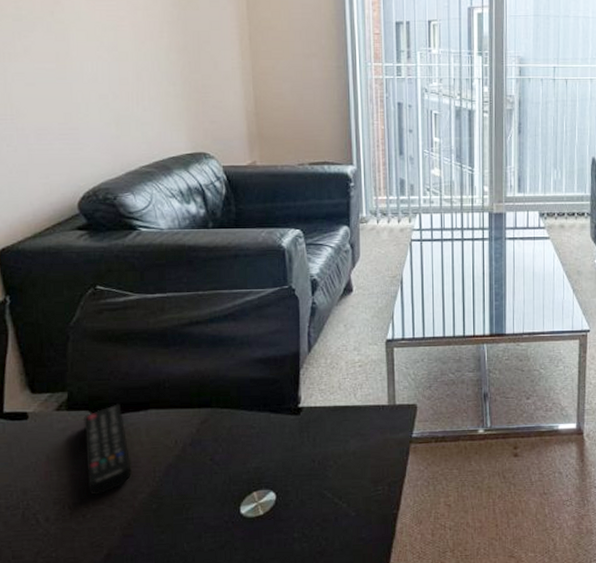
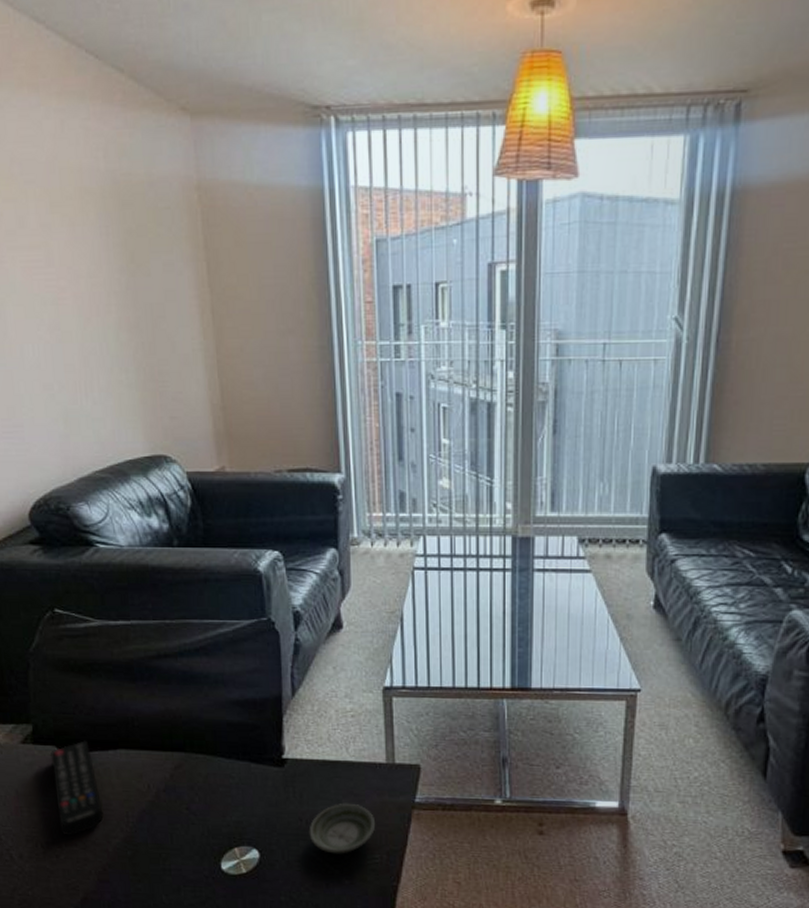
saucer: none [320,443,379,490] -> present [309,804,376,854]

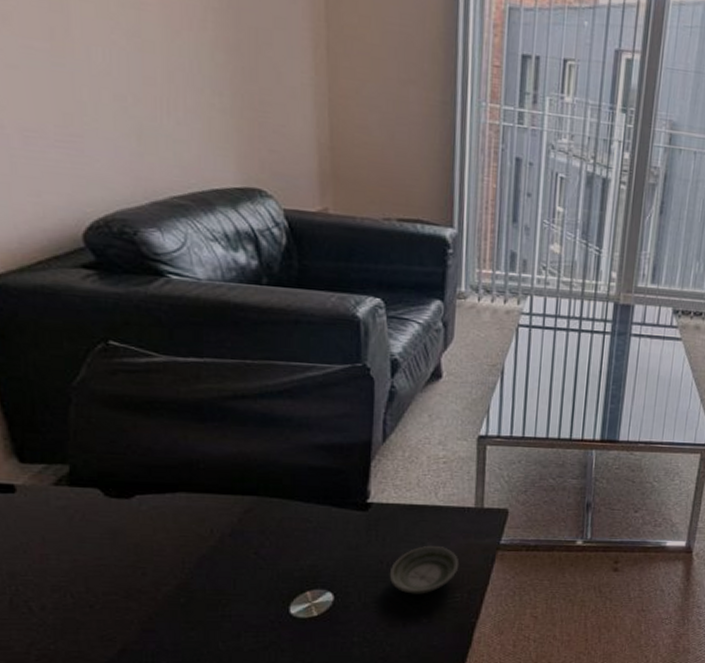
remote control: present [50,740,104,836] -> none [91,483,154,584]

